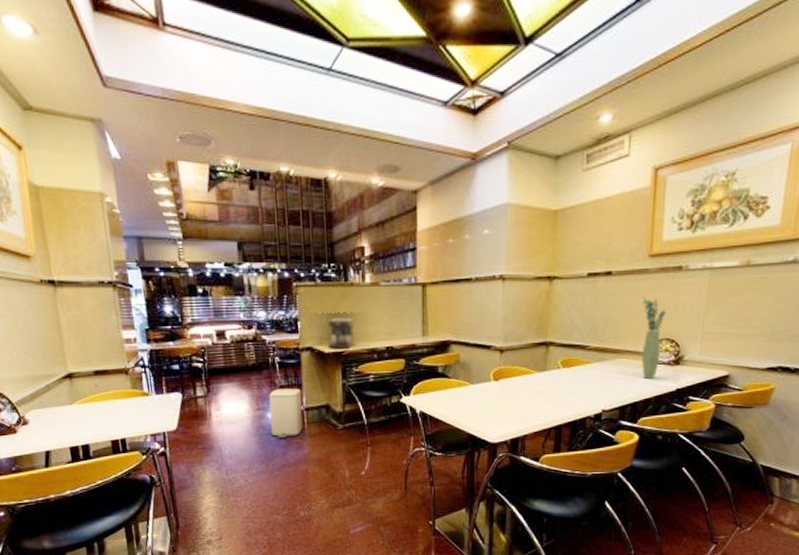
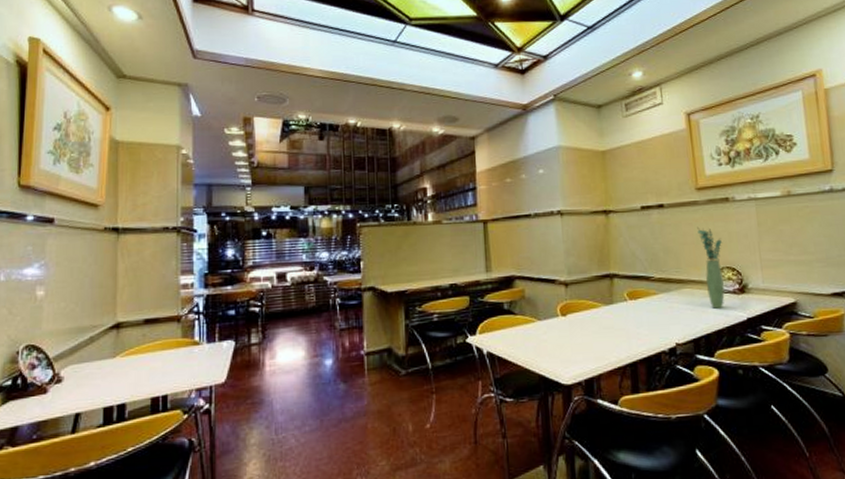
pedal bin: present [269,388,303,438] -> none [328,331,363,388]
coffee maker: present [327,318,354,349] -> none [390,256,417,288]

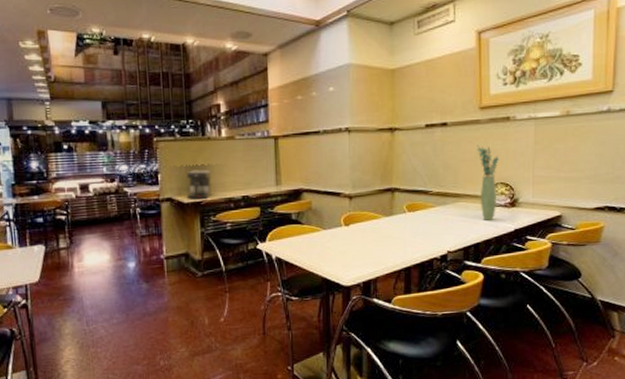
coffee maker: none [390,256,417,288] -> present [186,169,212,199]

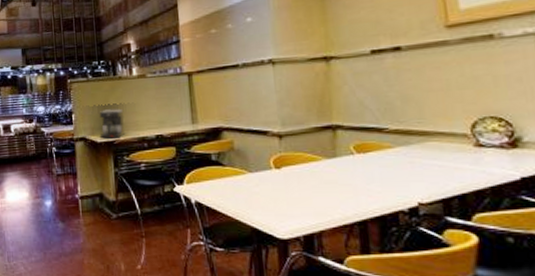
vase: present [477,144,500,220] -> none [447,70,488,165]

